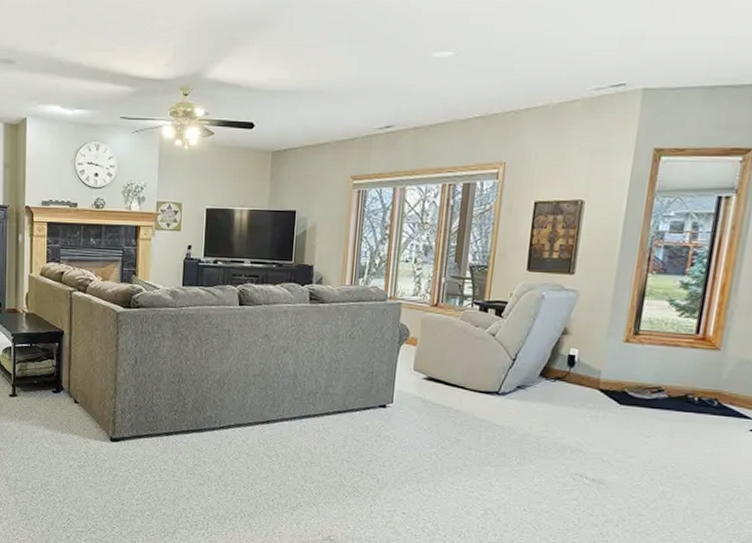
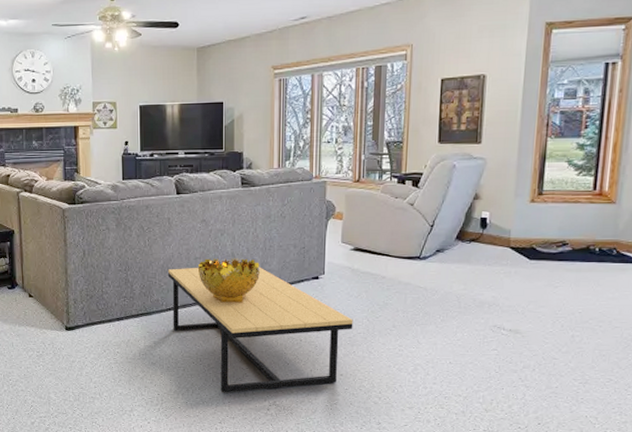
coffee table: none [223,384,421,523] -> present [167,268,353,393]
decorative bowl: none [256,376,324,427] -> present [197,257,261,303]

